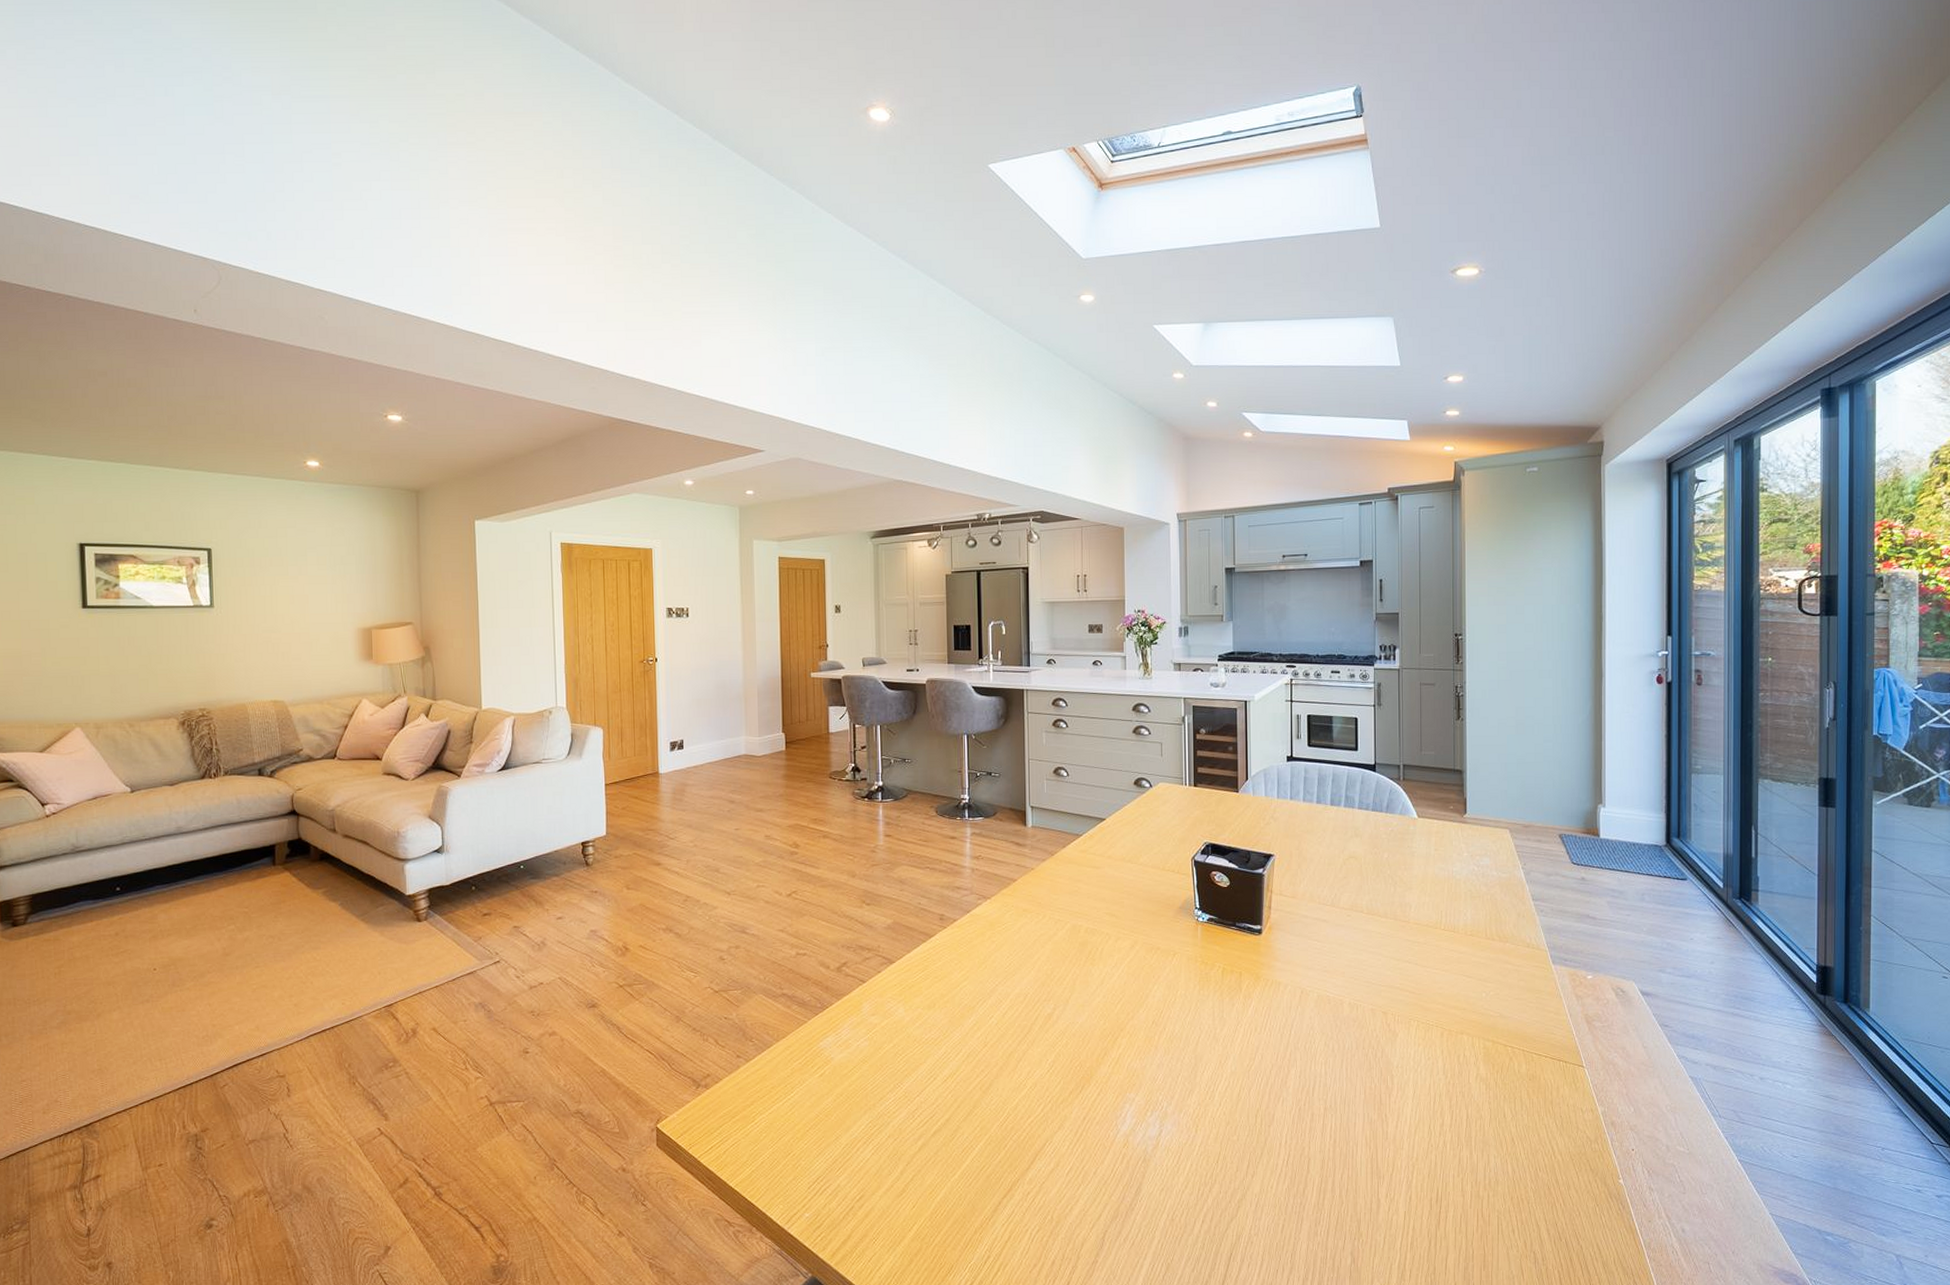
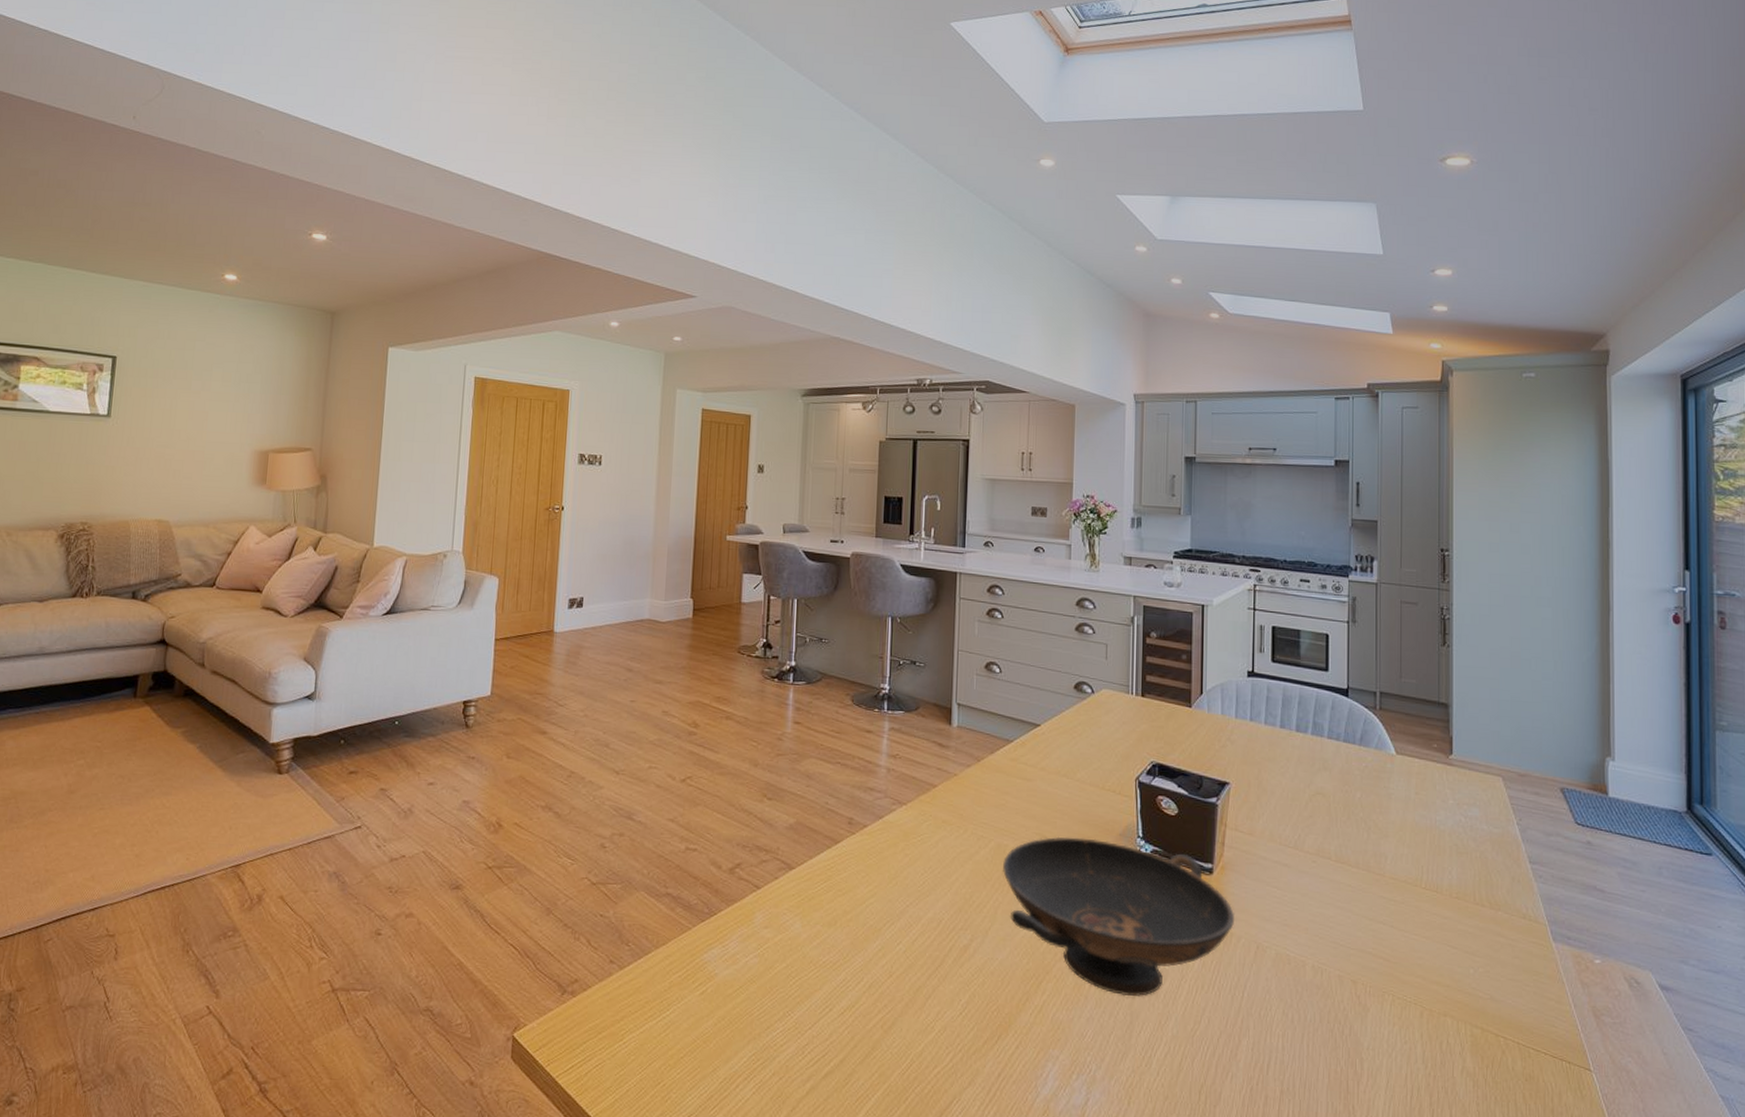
decorative bowl: none [1079,913,1282,1044] -> present [1003,836,1235,997]

